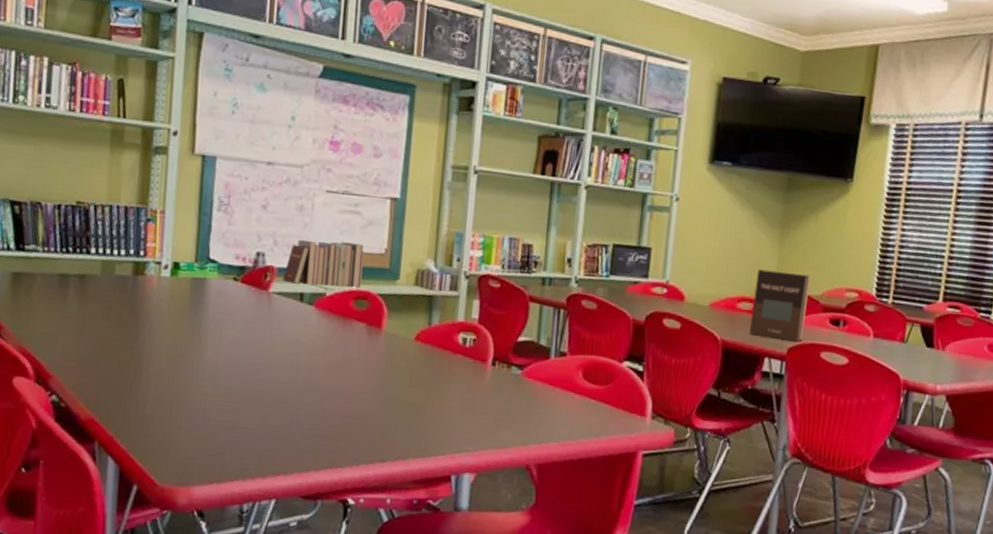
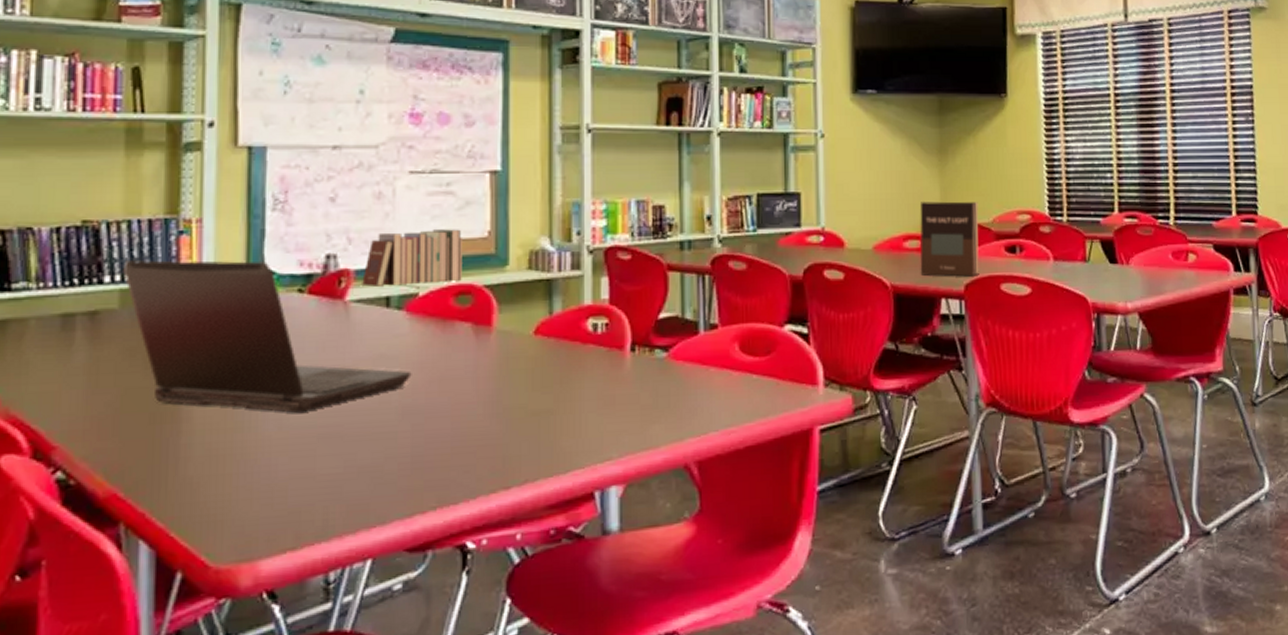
laptop computer: none [105,238,316,377] -> present [123,260,412,413]

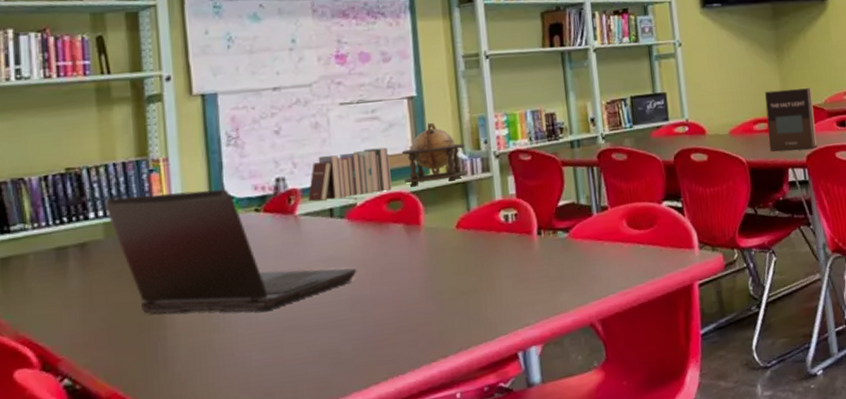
globe: none [478,204,554,278] -> present [402,122,468,186]

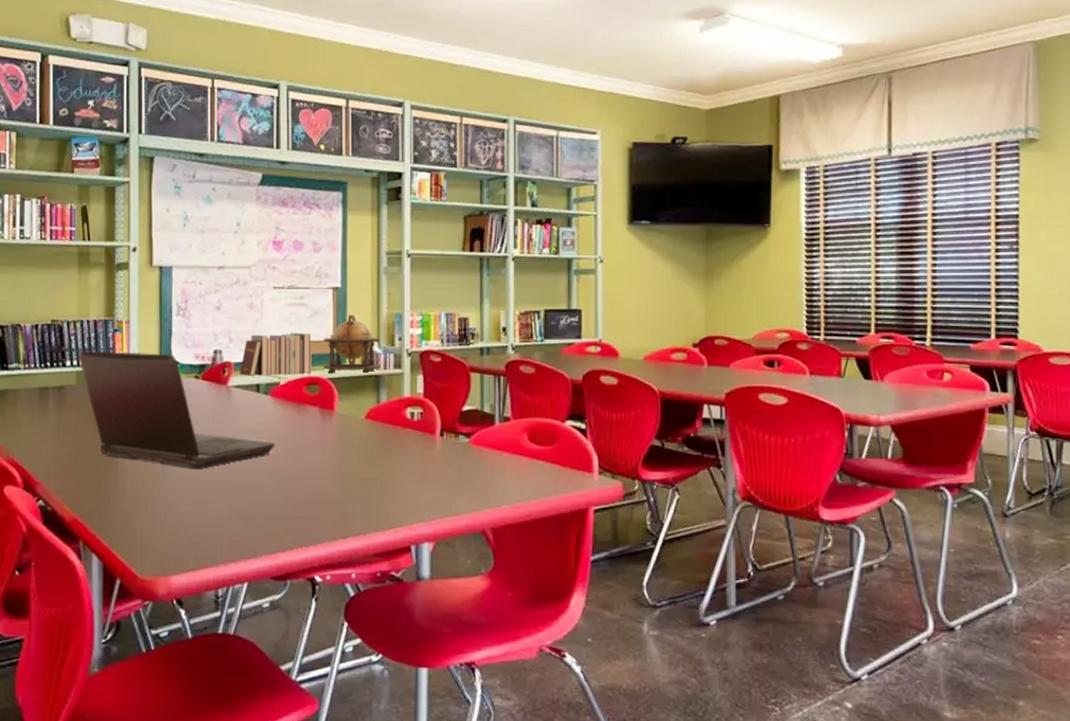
books: present [764,88,817,151] -> none [685,319,740,386]

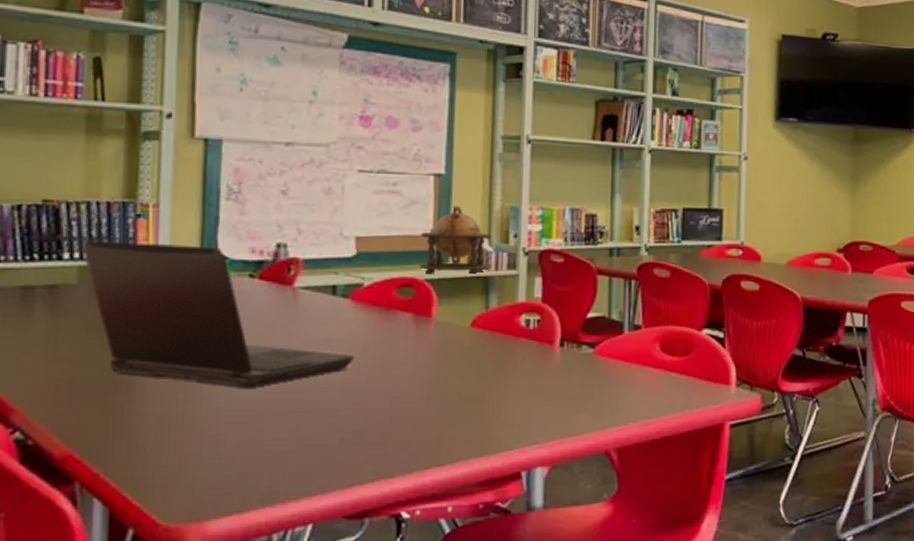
books: present [239,333,312,377] -> none [310,225,406,277]

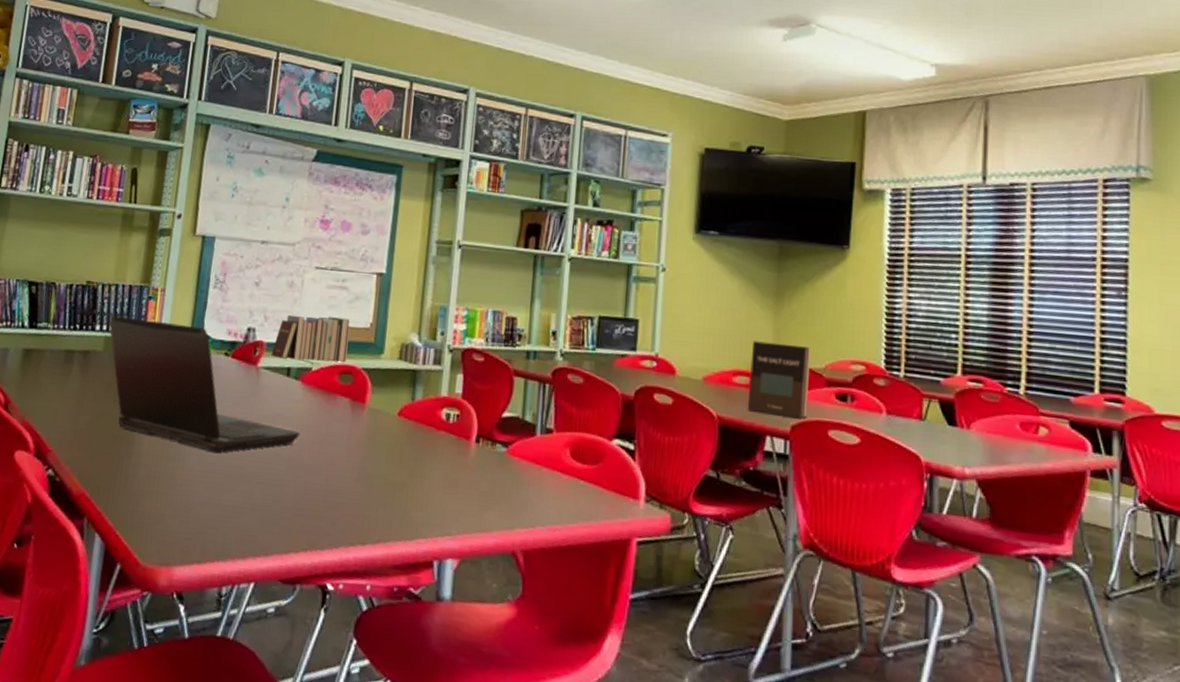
books: none [310,225,406,277] -> present [271,314,350,363]
globe: present [420,205,492,274] -> none [359,302,422,367]
books: none [829,223,885,294] -> present [747,341,811,419]

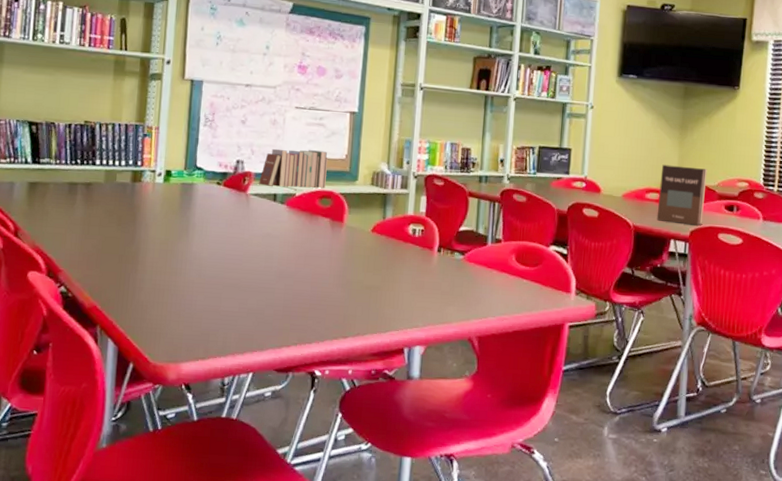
laptop computer: present [108,315,300,453] -> none [108,151,287,267]

